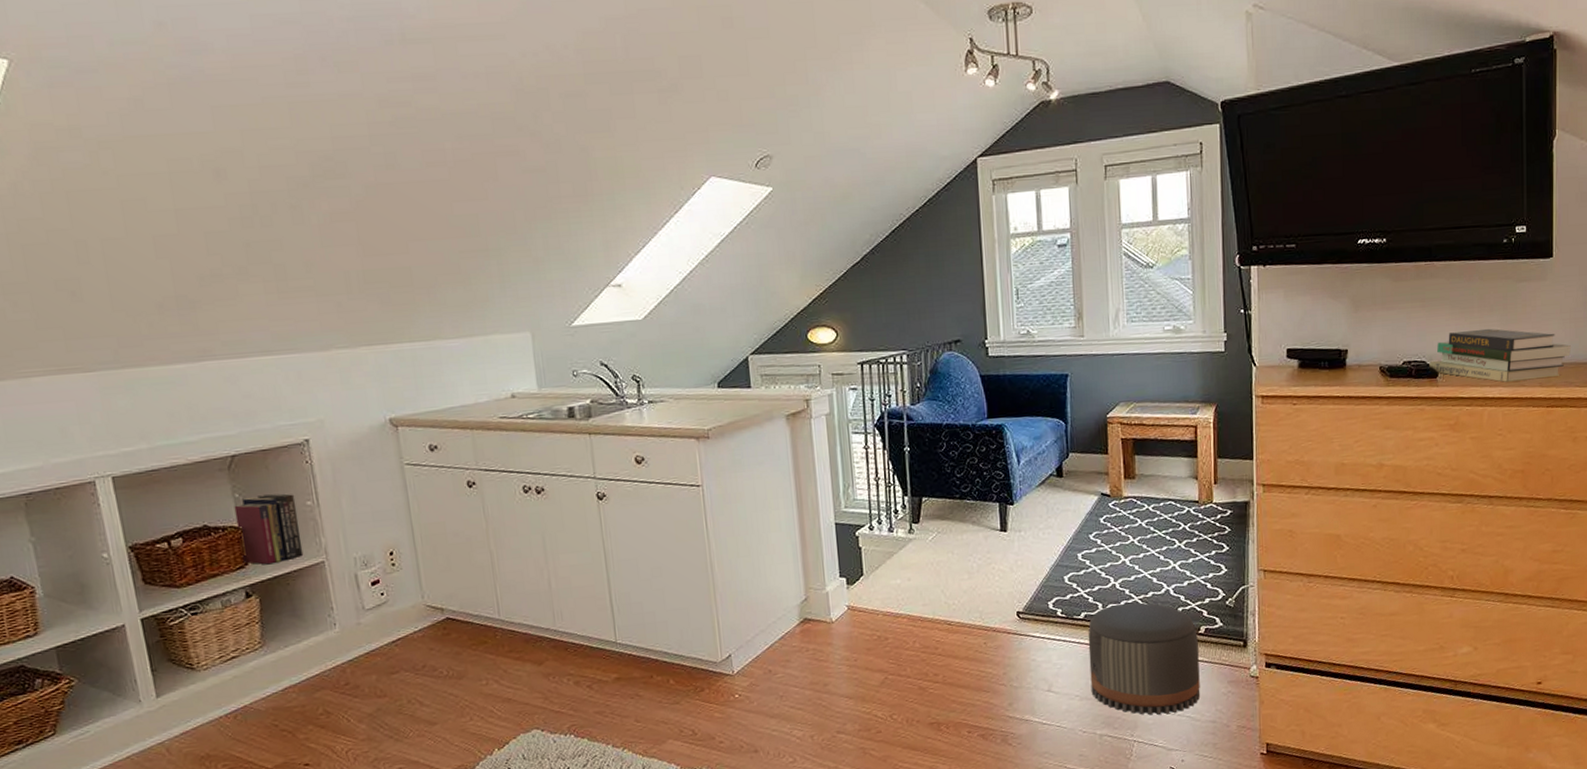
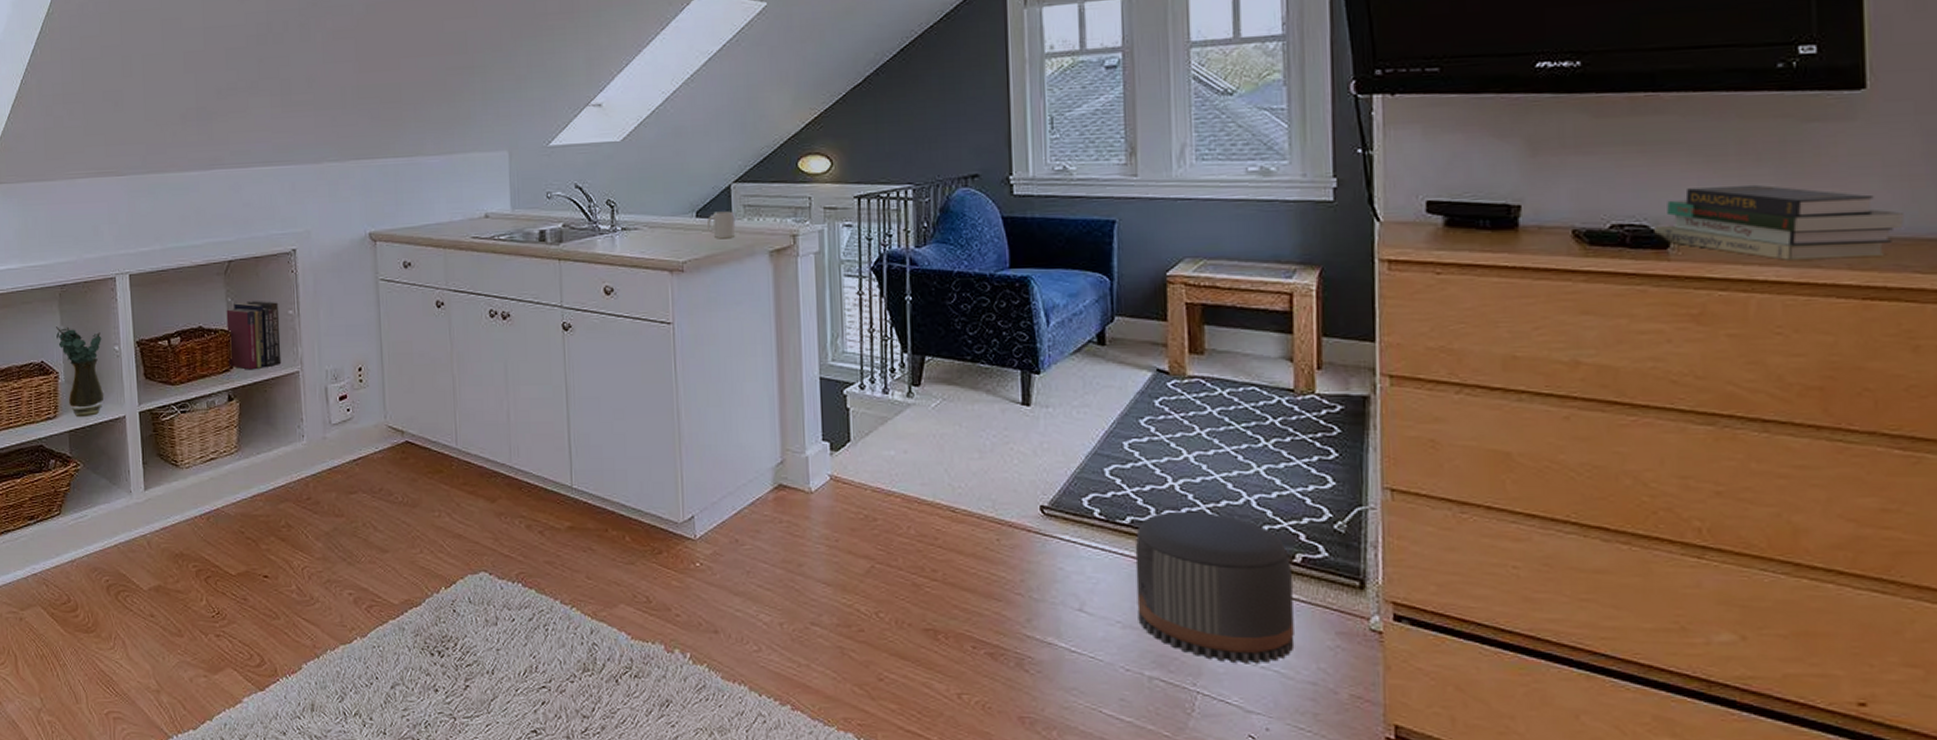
vase: none [25,537,96,632] -> present [56,326,104,418]
cup: none [728,380,755,407] -> present [707,211,736,239]

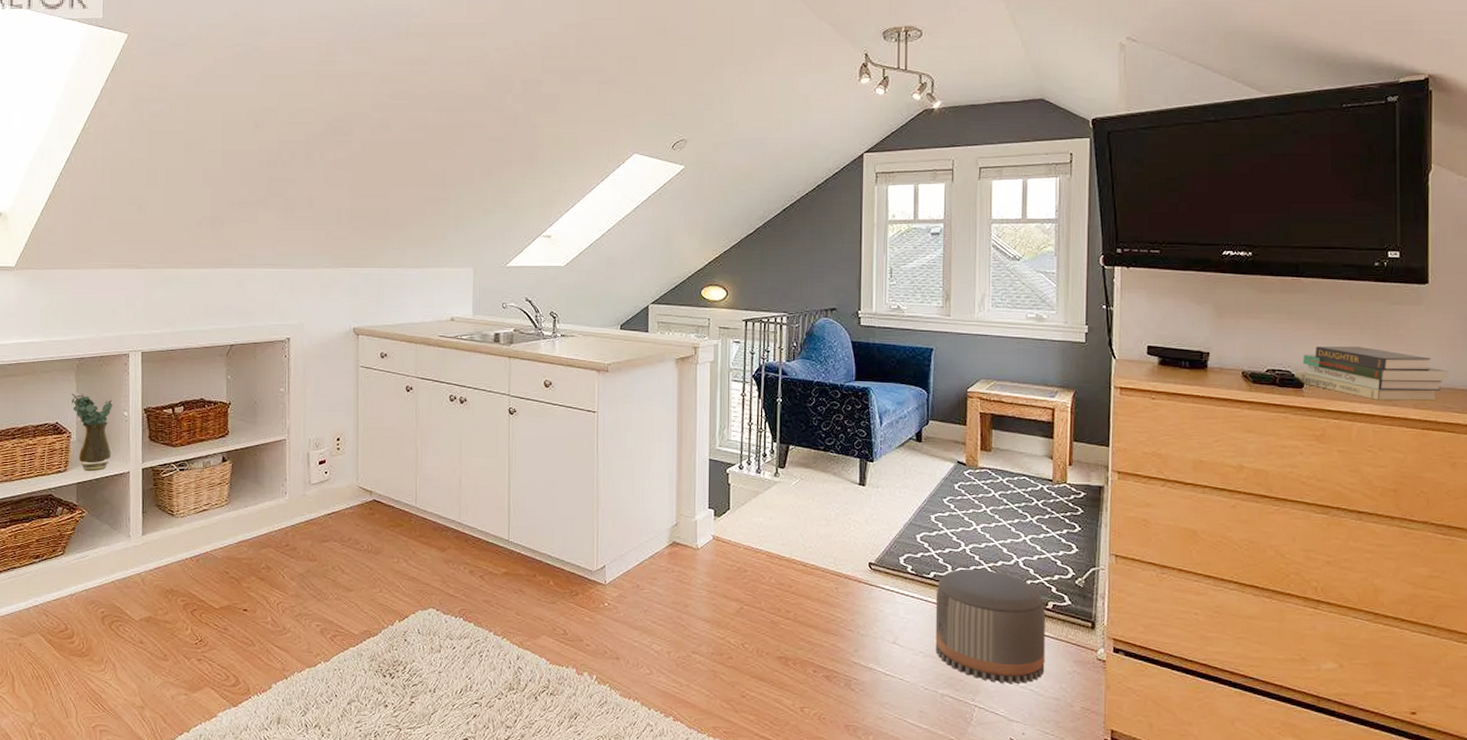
books: present [226,301,280,370] -> none [224,379,271,437]
cup: present [707,211,736,239] -> none [629,326,651,348]

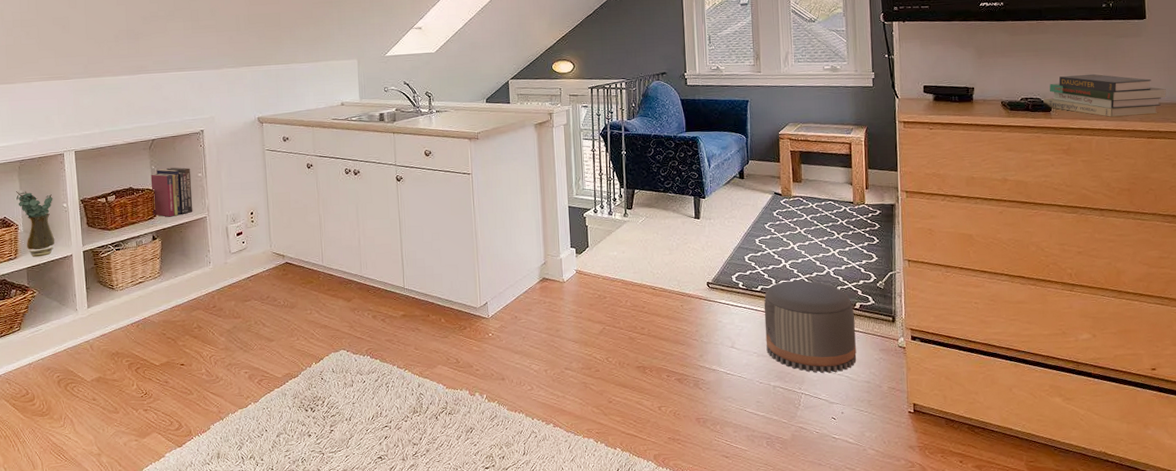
books: none [224,379,271,437] -> present [150,167,192,217]

